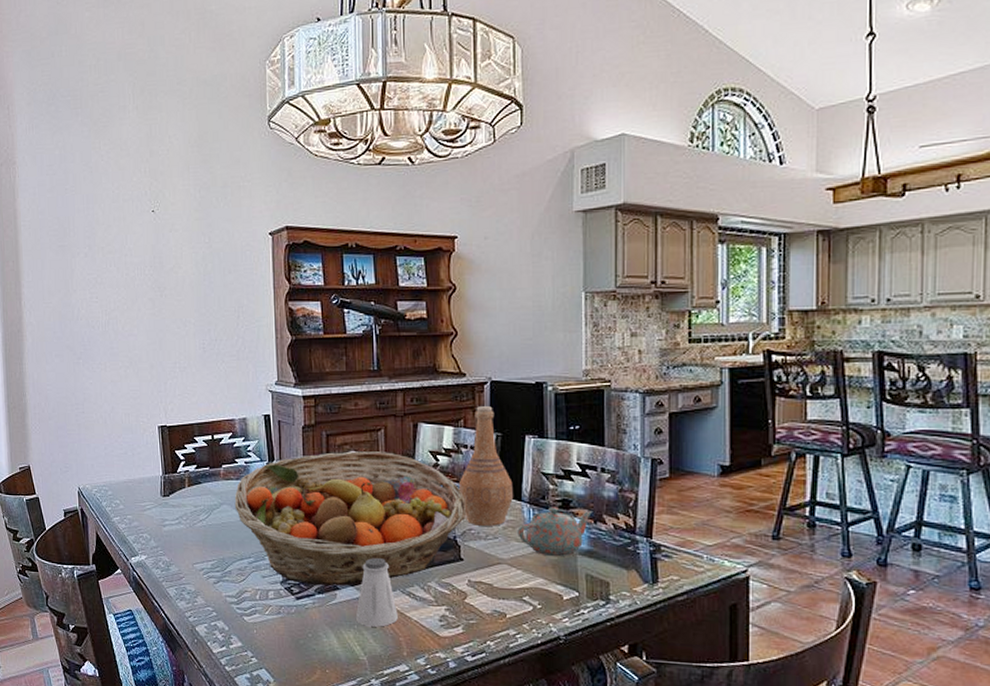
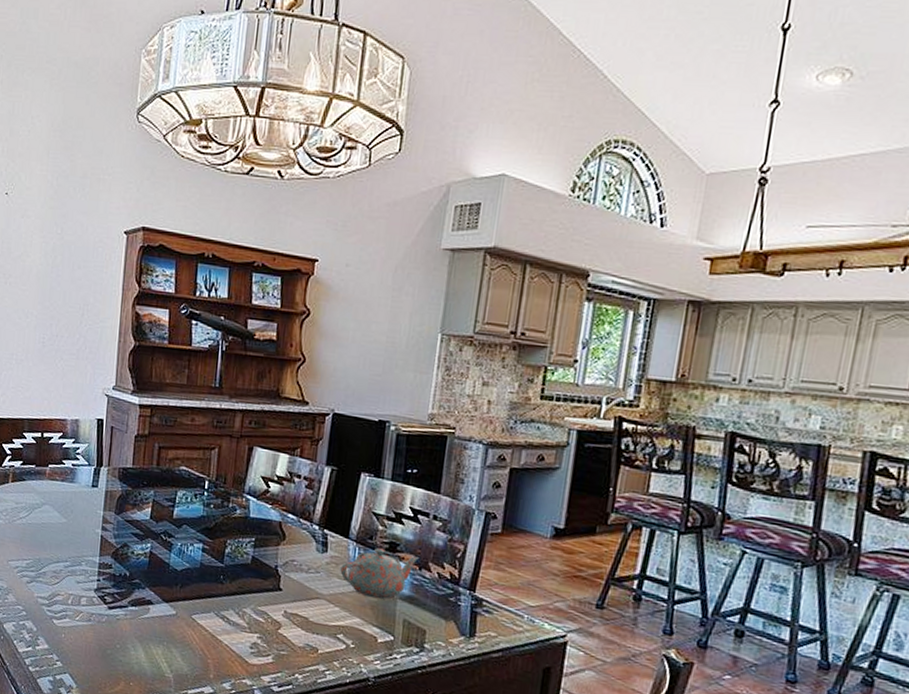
fruit basket: present [234,451,467,587] -> none [56,465,292,602]
saltshaker: present [355,558,399,627] -> none [166,577,210,647]
vase: present [458,406,513,526] -> none [286,437,342,561]

